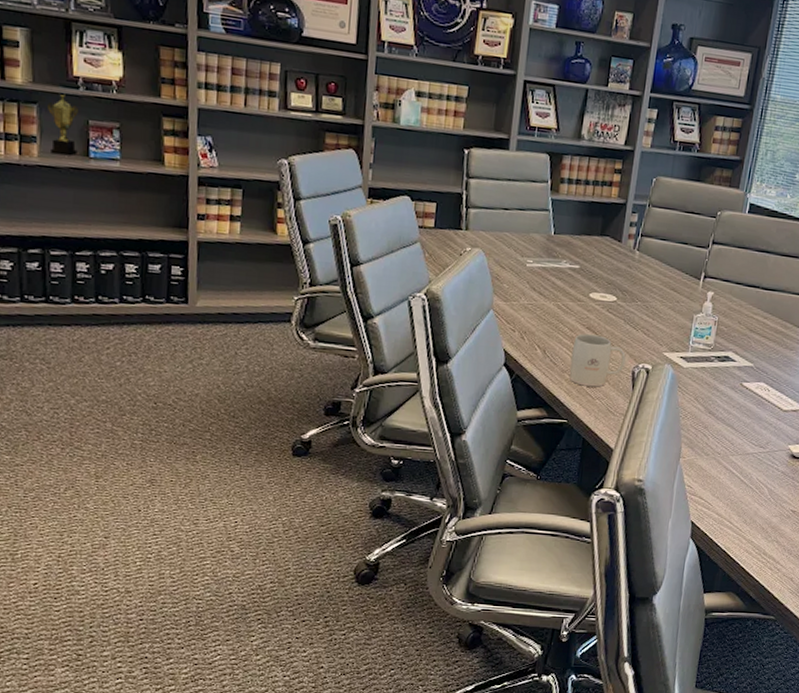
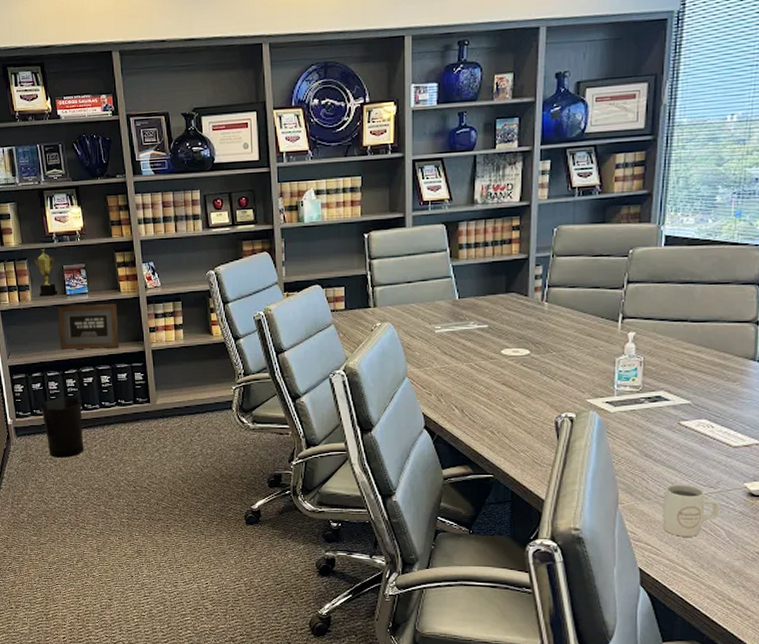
waste bin: none [34,284,96,360] -> present [39,397,84,458]
picture frame: none [73,169,157,233] -> present [57,304,119,350]
mug: present [568,333,626,387] -> none [489,390,546,440]
mug: none [716,441,767,493] -> present [662,484,720,537]

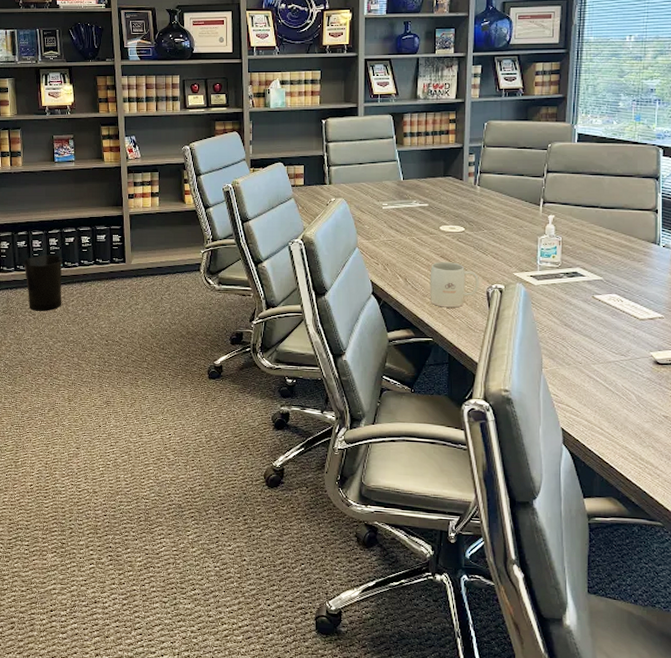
trophy: present [34,248,58,297] -> none [27,119,47,163]
picture frame: present [57,304,119,350] -> none [45,171,100,212]
mug: none [489,390,546,440] -> present [429,262,479,308]
mug: present [662,484,720,537] -> none [581,351,630,400]

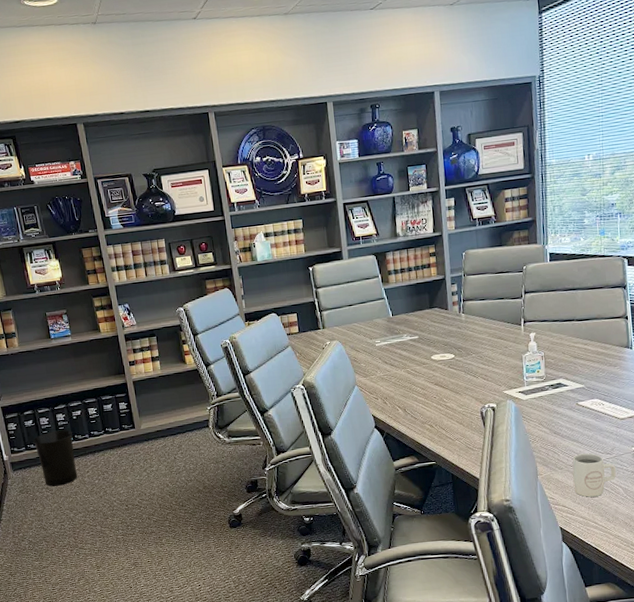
mug: present [429,262,479,308] -> none [426,388,473,432]
mug: none [581,351,630,400] -> present [572,453,616,497]

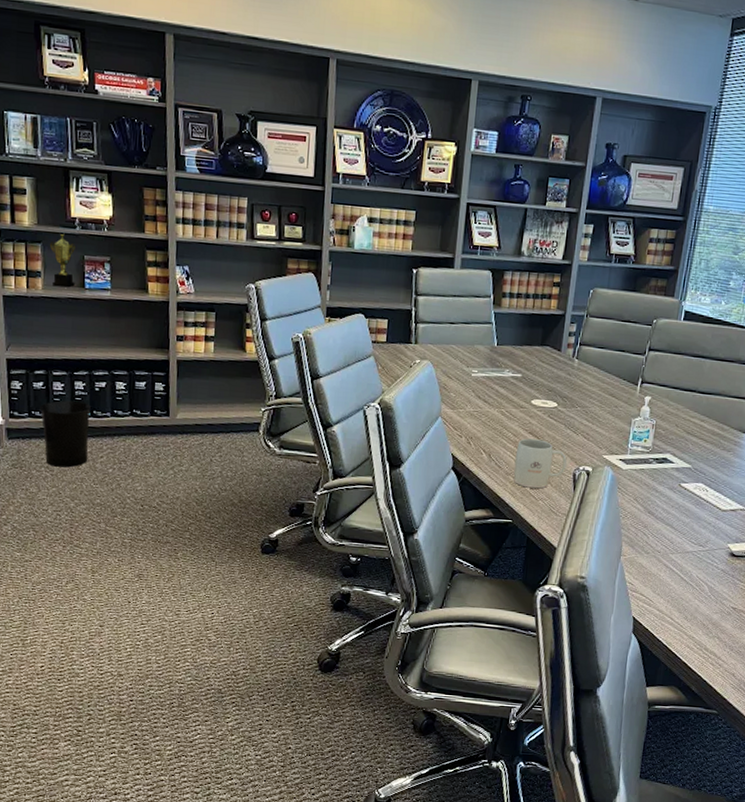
trophy: none [18,298,43,342] -> present [50,233,75,288]
mug: none [426,388,473,432] -> present [513,438,567,489]
mug: present [572,453,616,497] -> none [656,540,707,590]

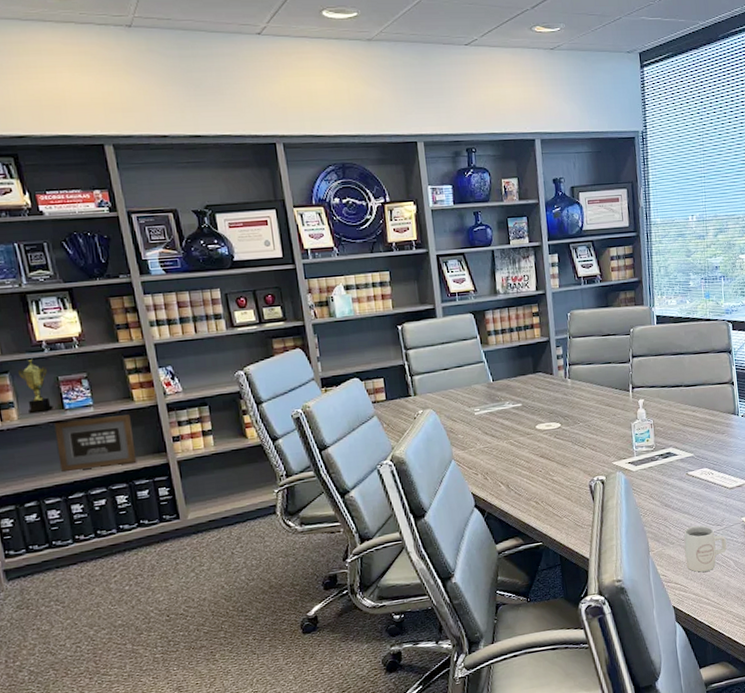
waste bin: present [39,400,91,468] -> none [37,524,101,598]
picture frame: none [72,299,142,353] -> present [54,414,137,473]
mug: present [513,438,567,489] -> none [531,460,582,509]
mug: none [656,540,707,590] -> present [684,525,727,573]

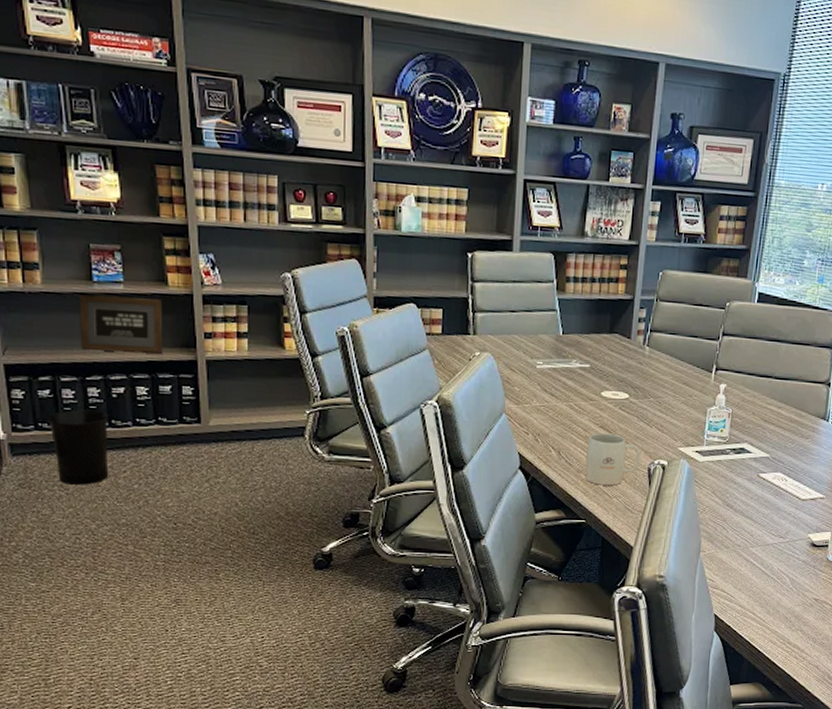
trophy: present [19,358,53,414] -> none [48,218,80,281]
waste bin: none [37,524,101,598] -> present [47,409,109,485]
mug: none [531,460,582,509] -> present [585,433,641,486]
mug: present [684,525,727,573] -> none [737,533,787,584]

